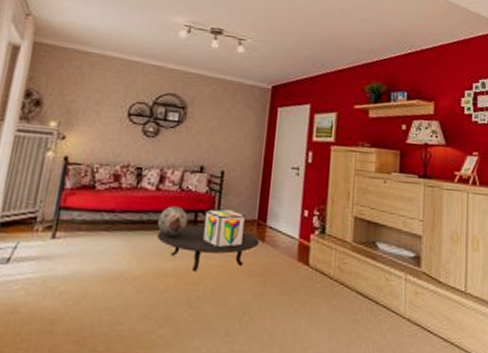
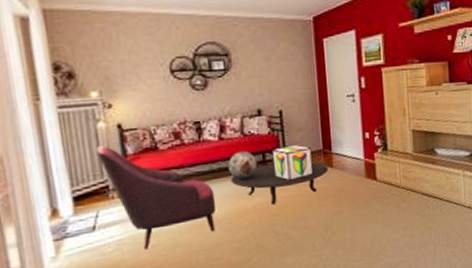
armchair: none [36,174,137,296] -> present [96,145,217,250]

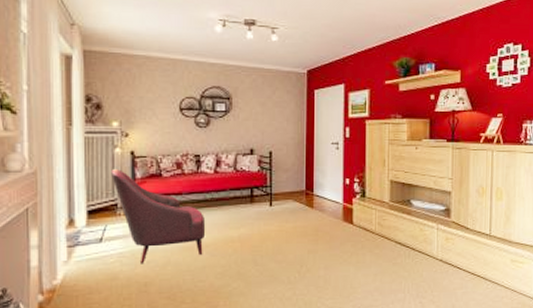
decorative globe: present [227,151,259,180] -> none [219,185,246,211]
table: present [230,161,329,204] -> none [220,199,309,236]
decorative cube: present [271,145,314,181] -> none [259,184,296,217]

